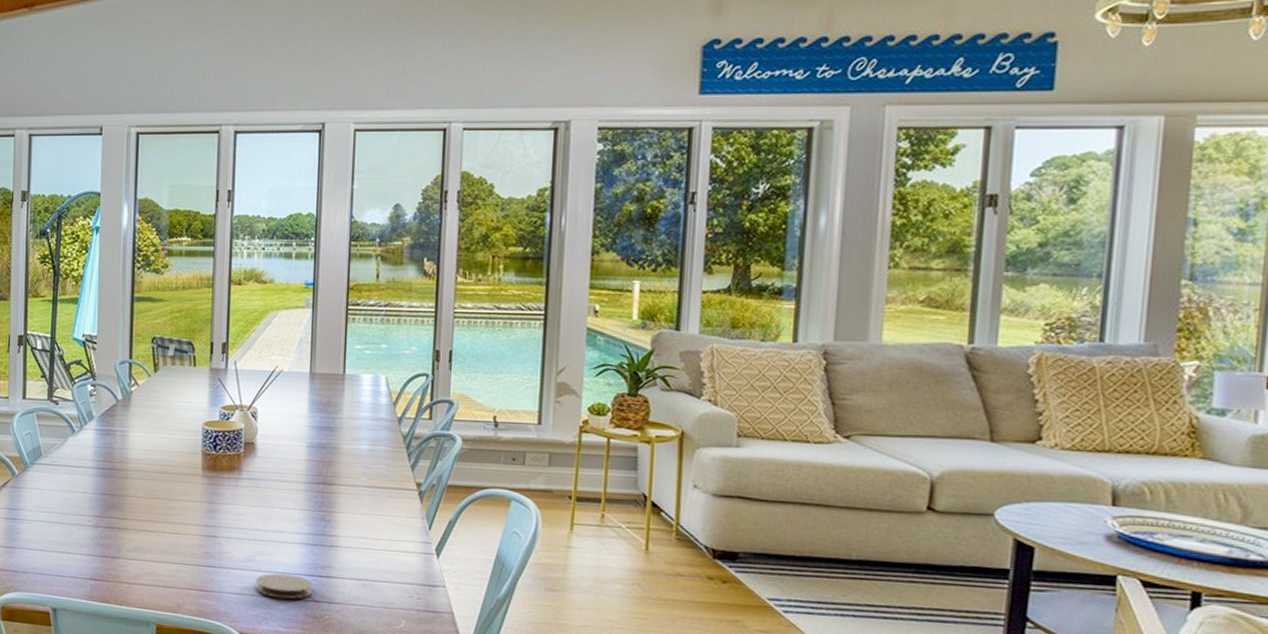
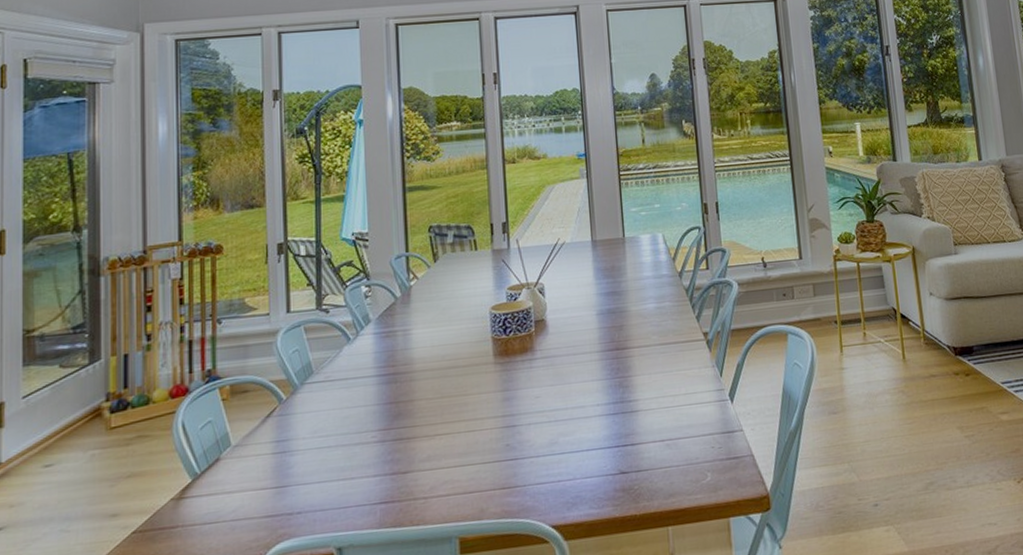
coaster: present [255,573,314,599] -> none [560,449,620,479]

